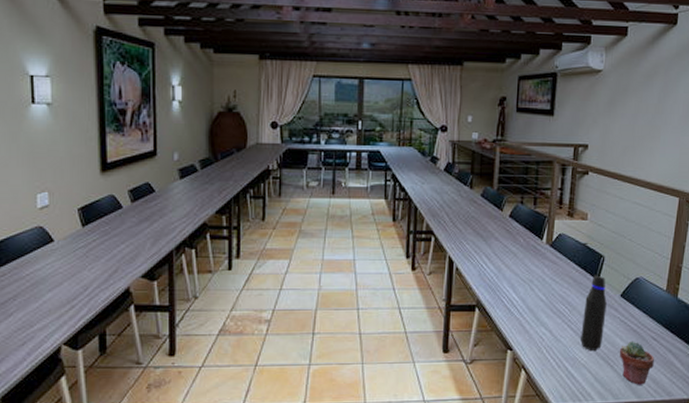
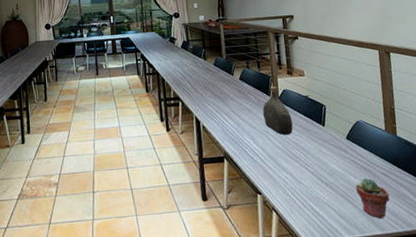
water jug: none [529,228,563,286] -> present [262,86,293,135]
water bottle: present [581,275,607,352] -> none [316,122,339,191]

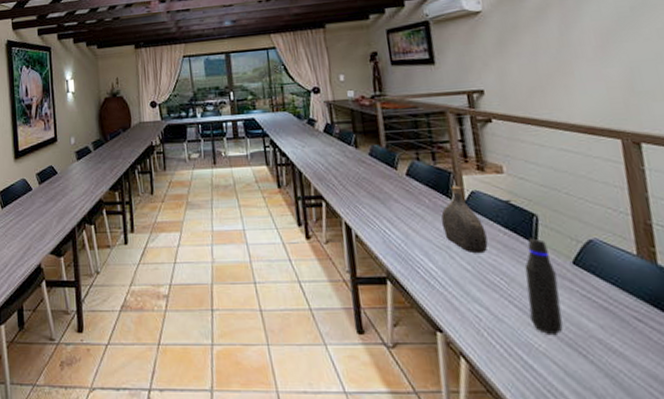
water bottle: none [316,122,339,191] -> present [524,238,563,336]
potted succulent: present [356,178,390,220] -> none [591,322,649,385]

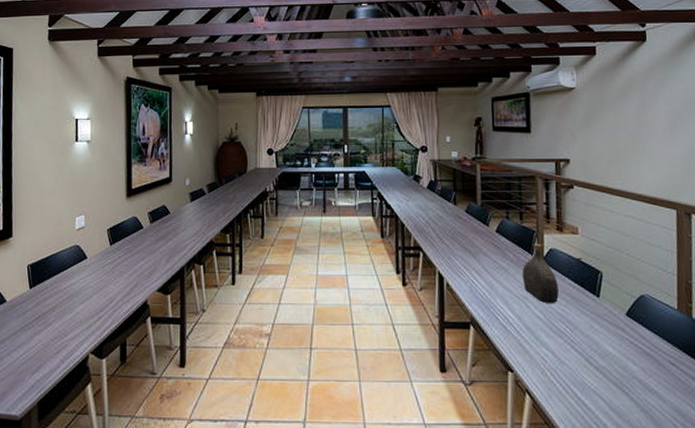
water bottle: present [524,238,563,336] -> none [586,292,613,376]

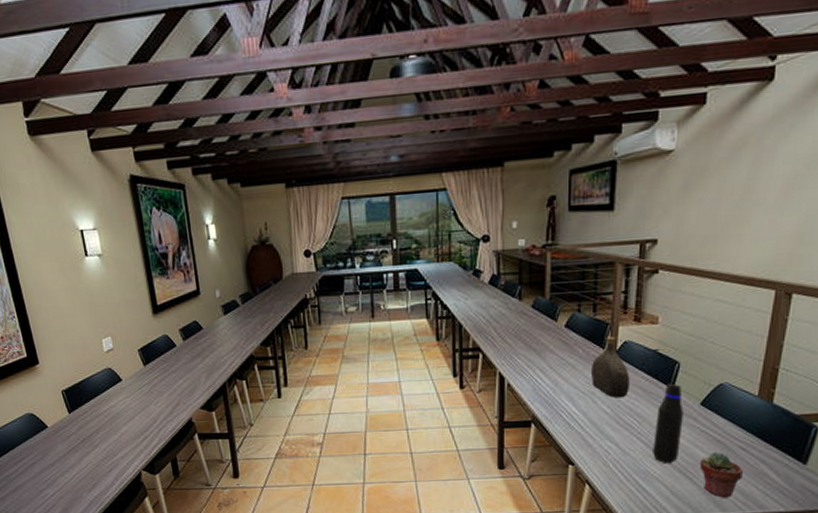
water bottle: none [586,292,613,376] -> present [653,383,684,464]
potted succulent: none [634,365,676,418] -> present [700,451,743,499]

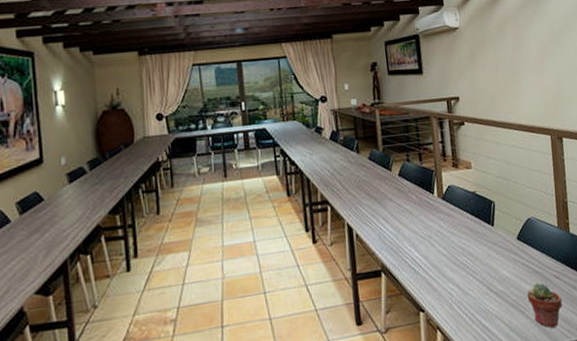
water jug: present [590,336,630,397] -> none [425,182,459,239]
water bottle: present [653,383,684,464] -> none [485,221,509,301]

